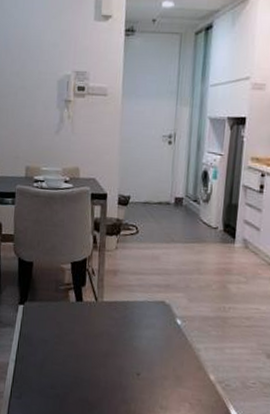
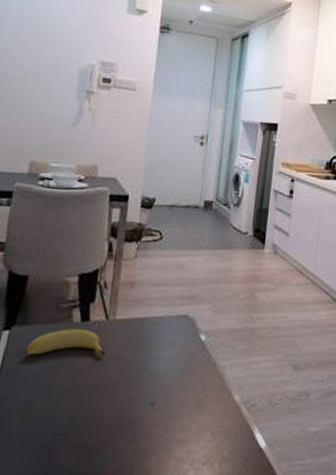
banana: none [35,306,97,331] -> present [23,329,106,356]

